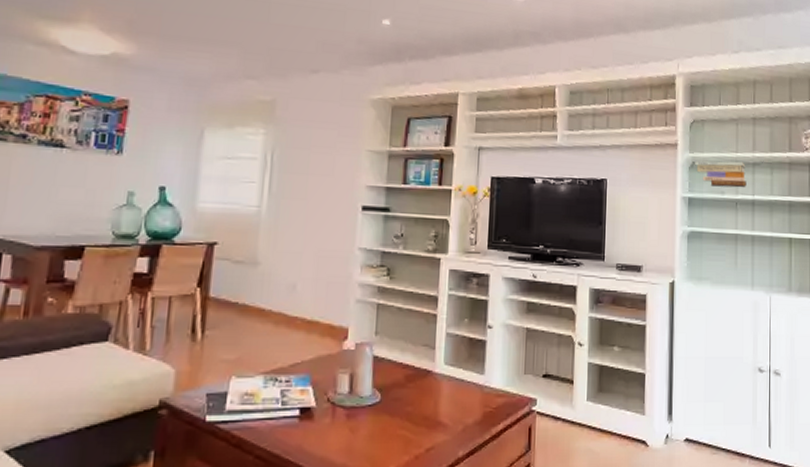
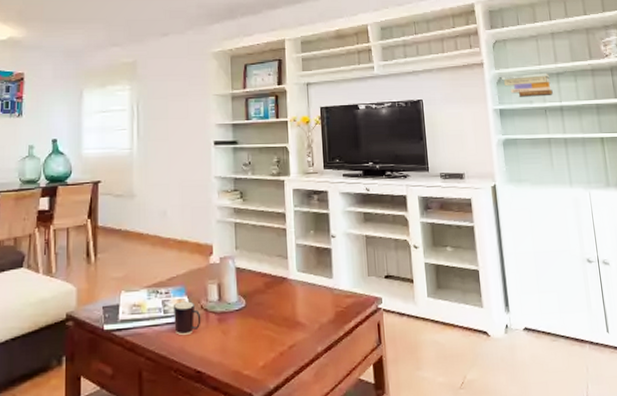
mug: none [292,392,327,433] -> present [173,301,201,336]

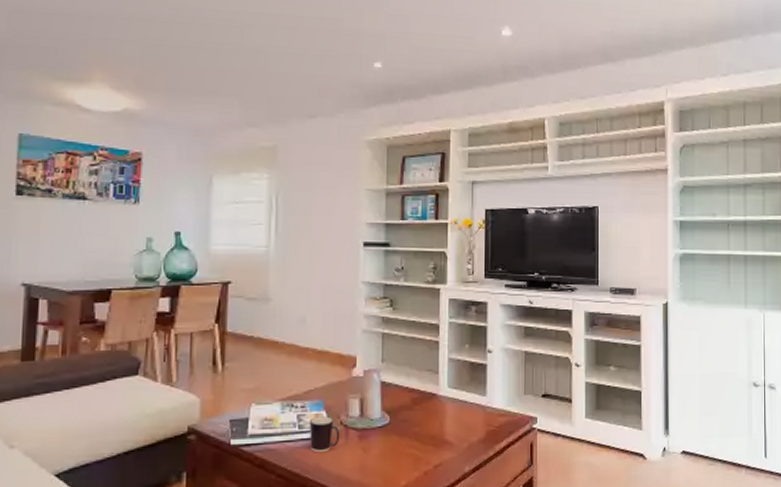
books: present [502,73,553,97] -> none [686,183,738,210]

